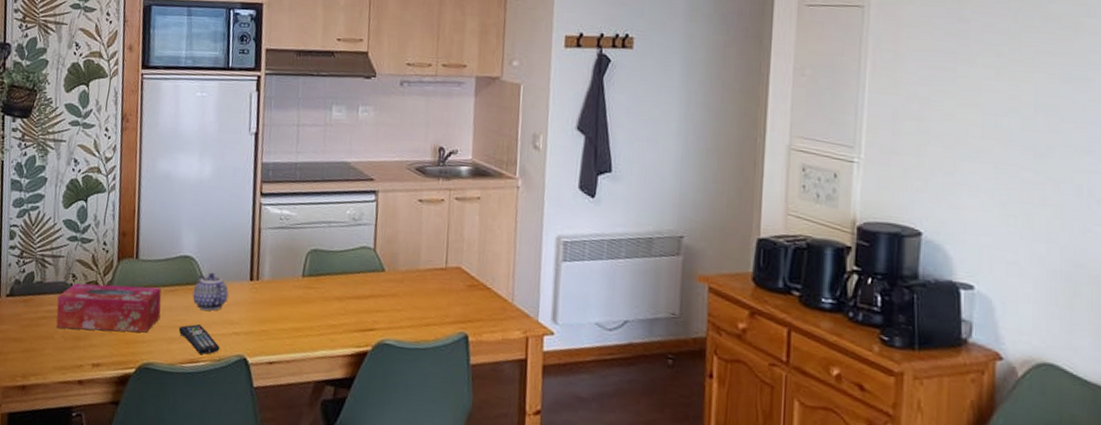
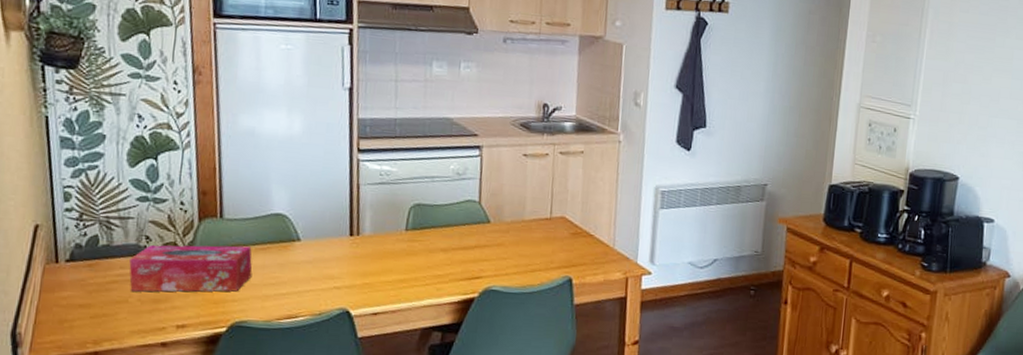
remote control: present [178,324,220,355] -> none [273,281,320,310]
teapot: present [192,272,229,311] -> none [287,229,327,267]

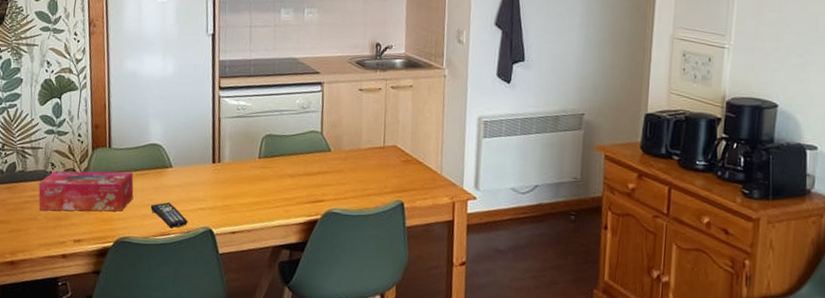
remote control: none [273,281,320,310] -> present [150,202,188,228]

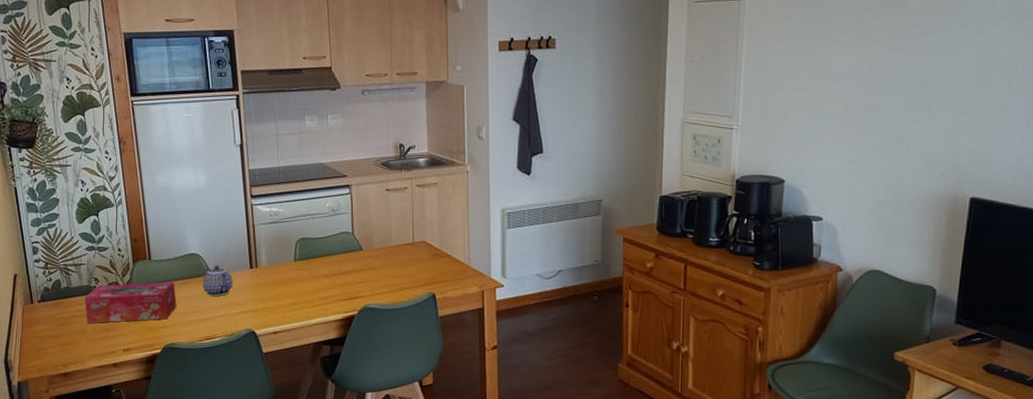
remote control: present [150,202,188,228] -> none [194,308,231,332]
teapot: none [161,157,194,190] -> present [202,265,233,296]

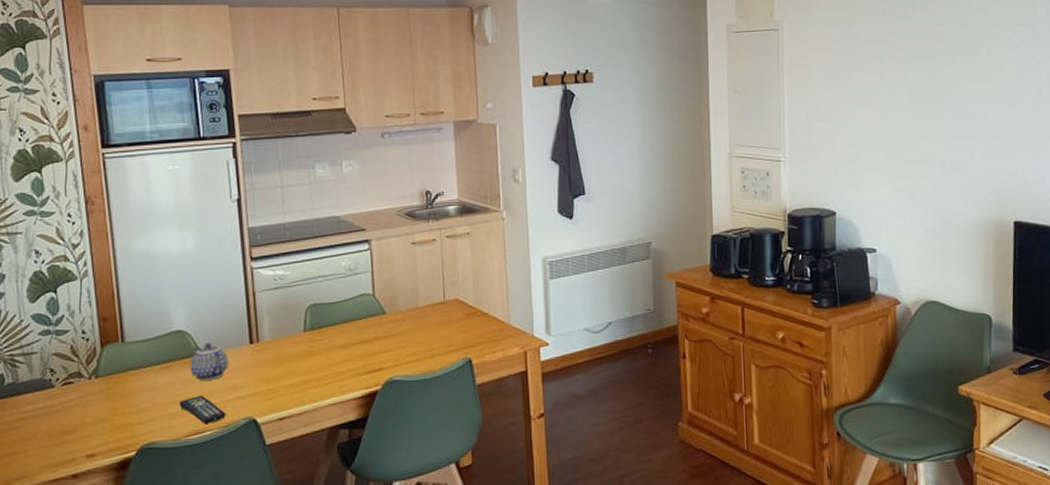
tissue box: present [84,282,177,323] -> none [35,367,157,426]
remote control: none [194,308,231,332] -> present [179,396,226,424]

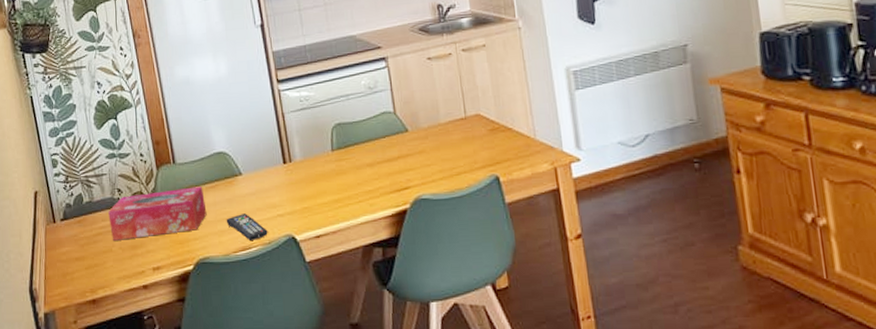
tissue box: none [35,367,157,426] -> present [108,186,207,241]
teapot: present [190,342,229,380] -> none [232,163,266,199]

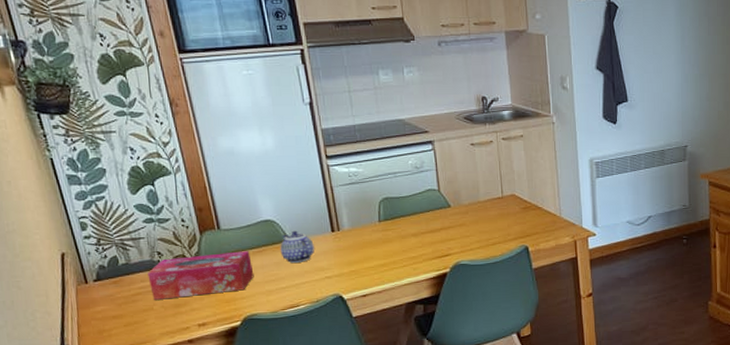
remote control: present [226,214,268,240] -> none [274,276,316,299]
teapot: none [232,163,266,199] -> present [280,230,314,263]

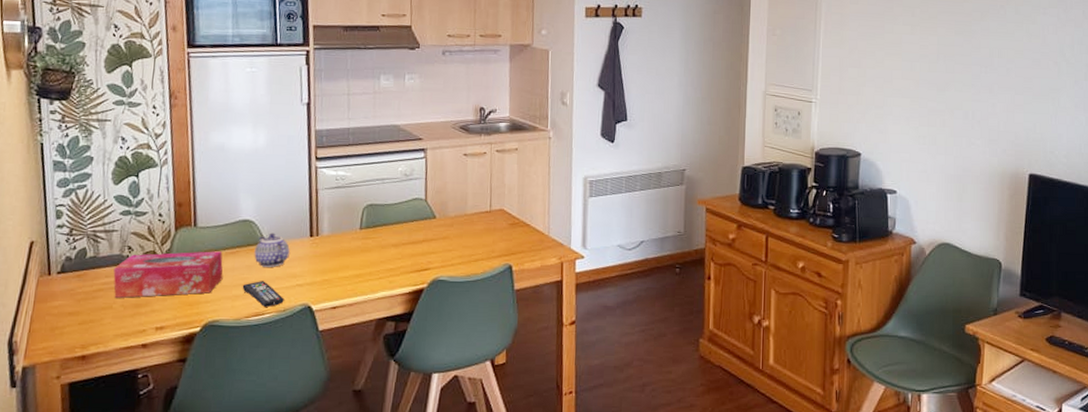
remote control: none [274,276,316,299] -> present [242,281,284,307]

